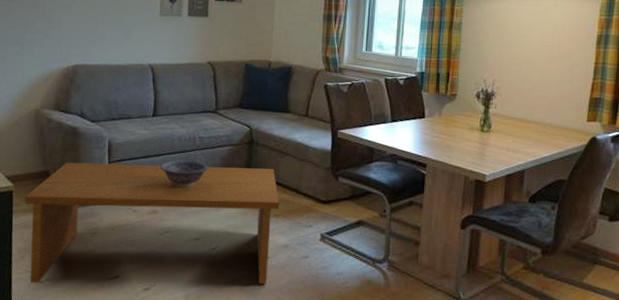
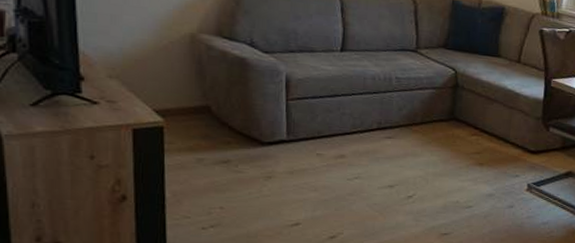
coffee table: present [25,162,280,284] -> none [180,97,485,233]
decorative bowl: present [160,160,209,187] -> none [350,101,407,131]

